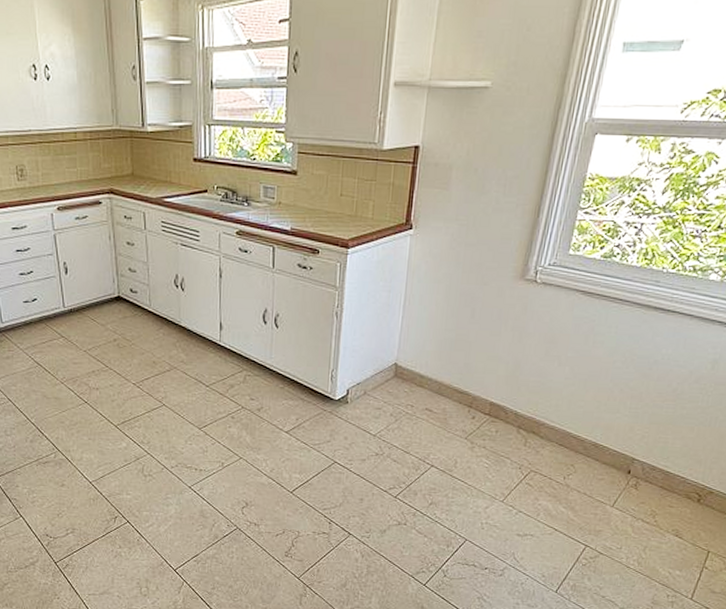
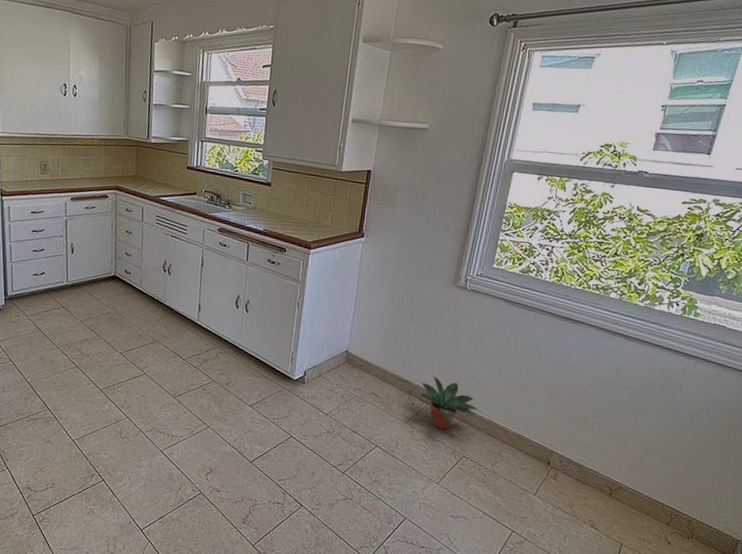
potted plant: none [480,385,548,443] -> present [419,376,477,430]

